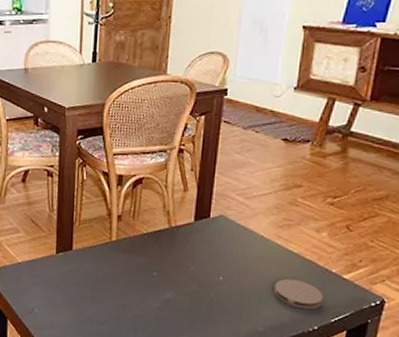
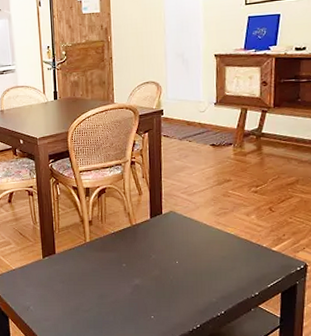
coaster: present [274,278,324,310] -> none [220,256,260,279]

